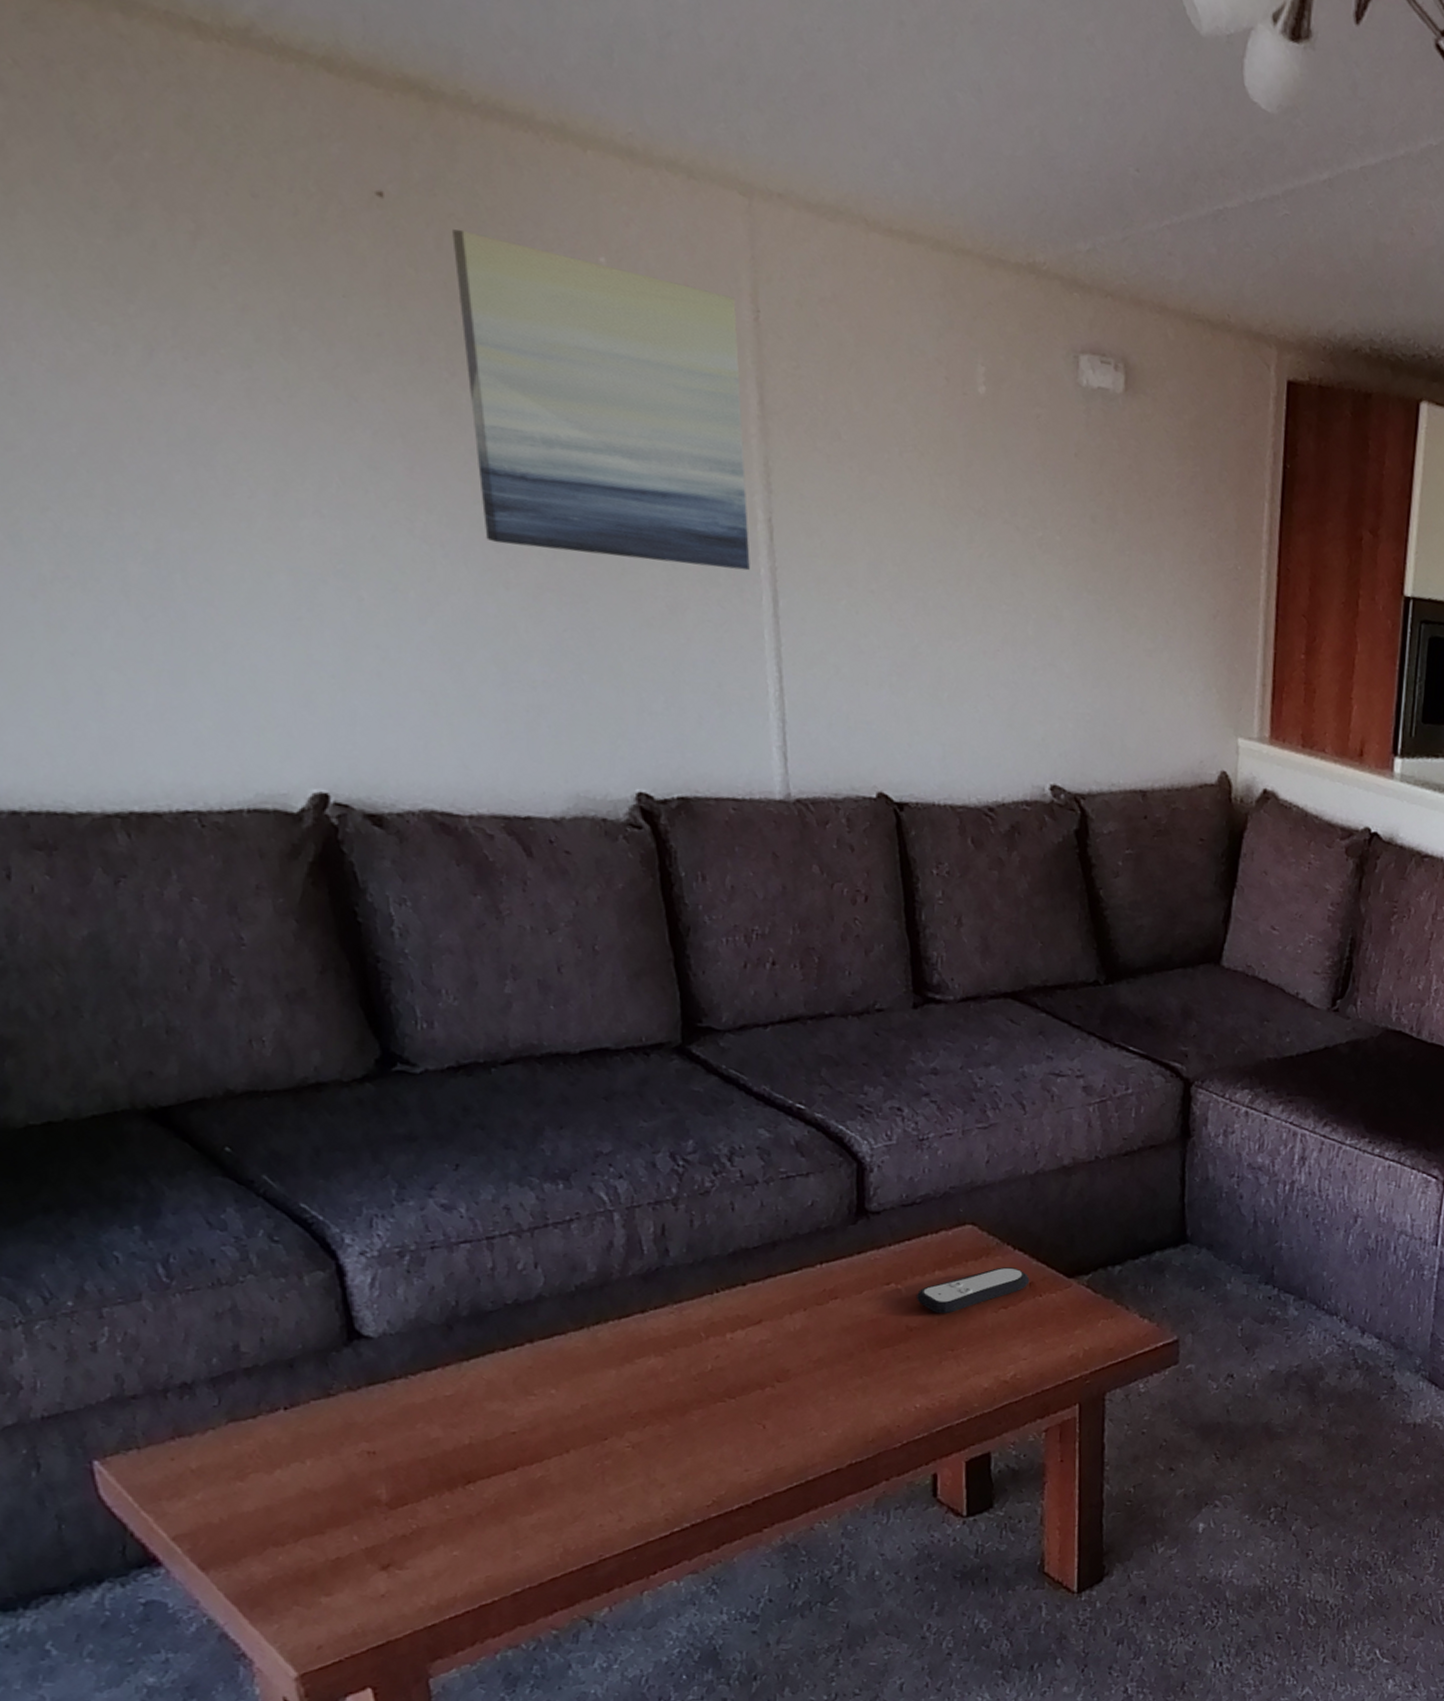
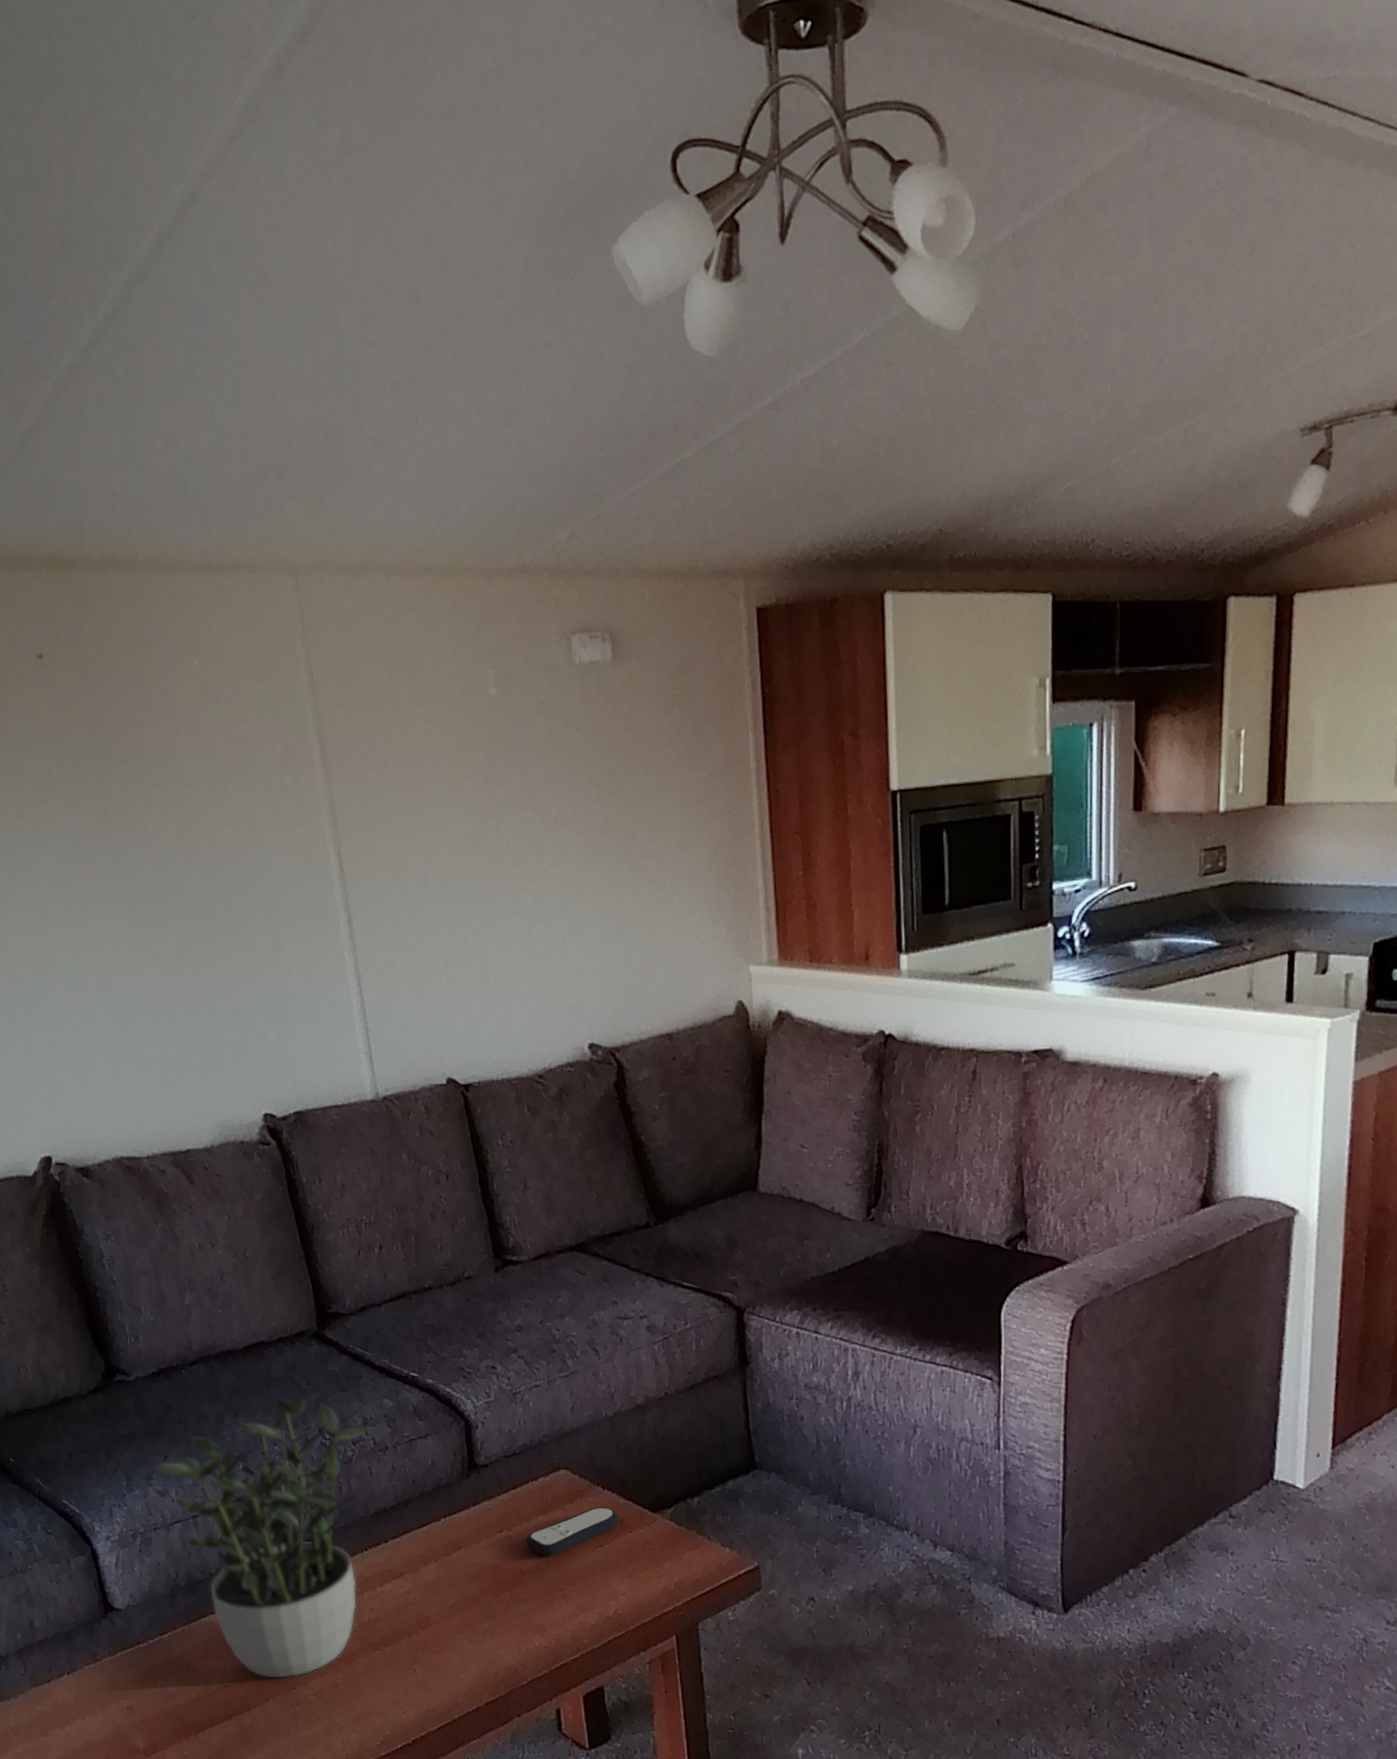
potted plant: none [440,1112,736,1427] -> present [155,1394,369,1678]
wall art: present [452,229,750,571] -> none [91,665,328,922]

